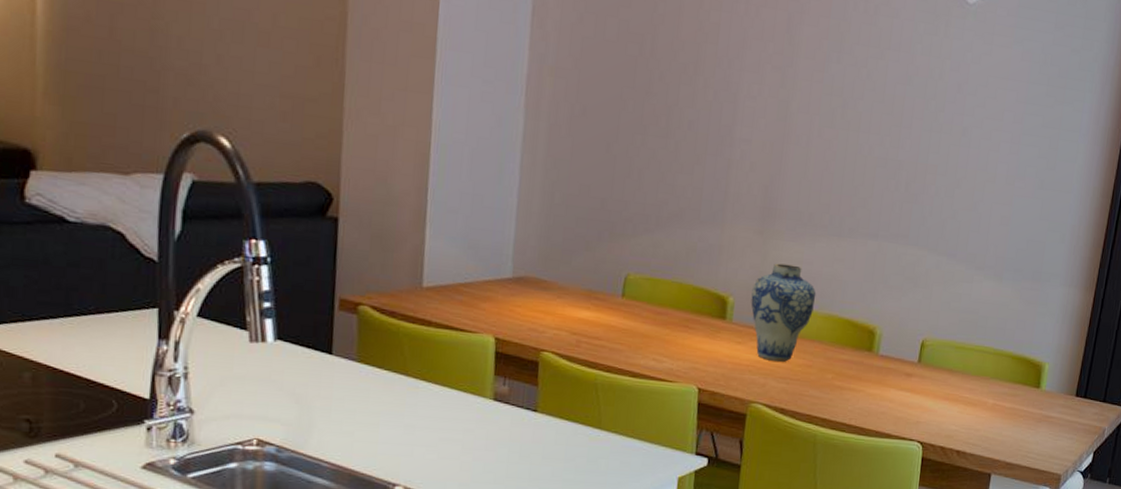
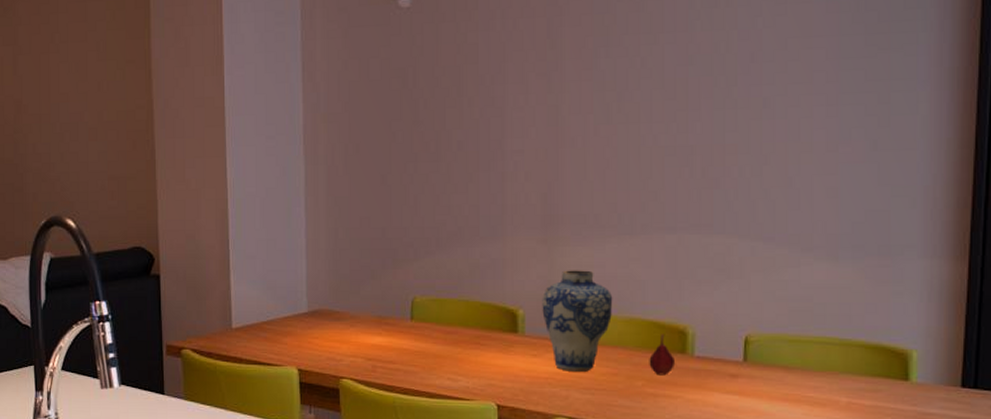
fruit: none [840,332,863,371] -> present [649,334,676,376]

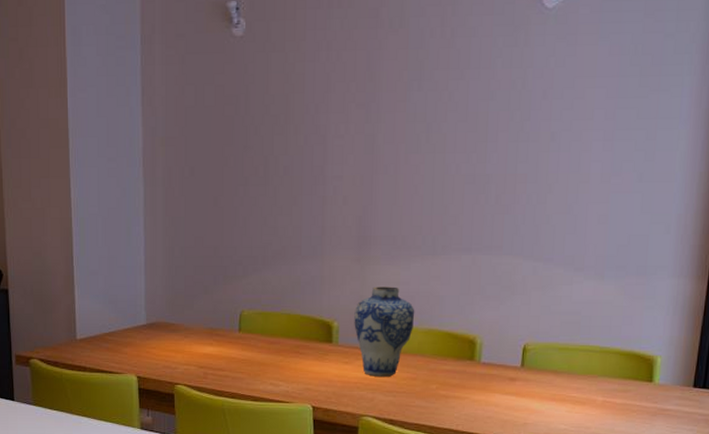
fruit: present [649,334,676,376] -> none [443,343,465,380]

